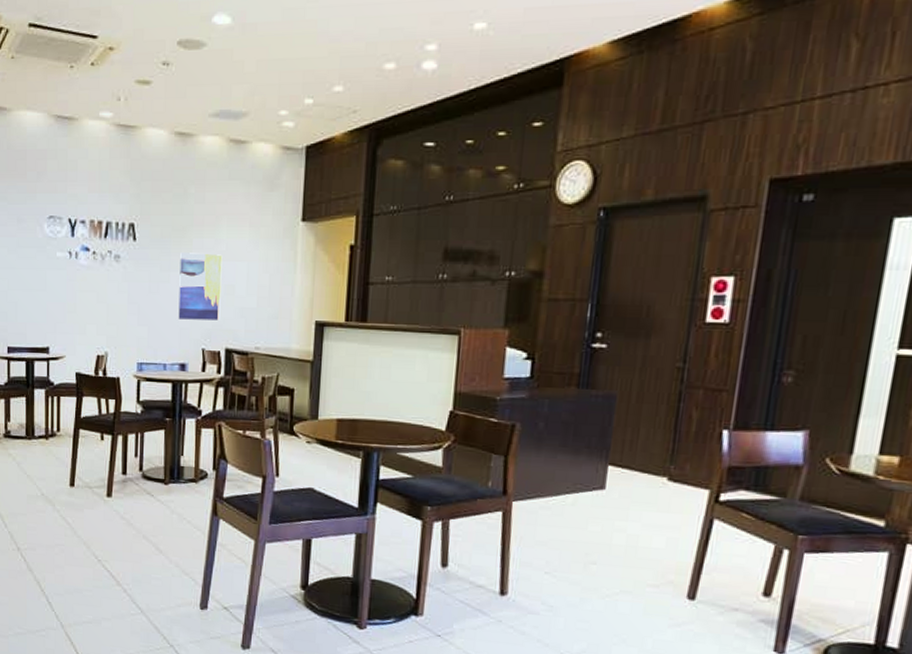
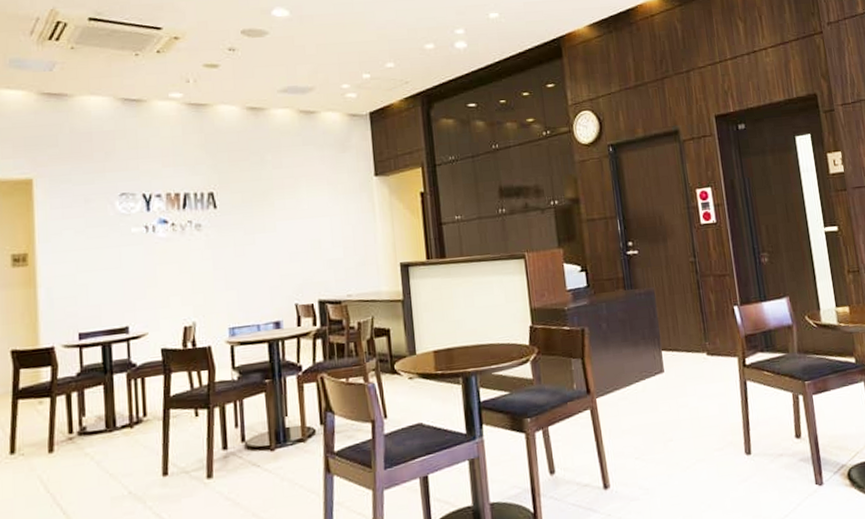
wall art: present [178,253,223,320] -> none [263,212,310,279]

